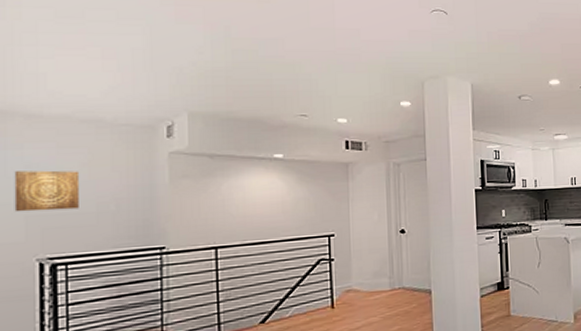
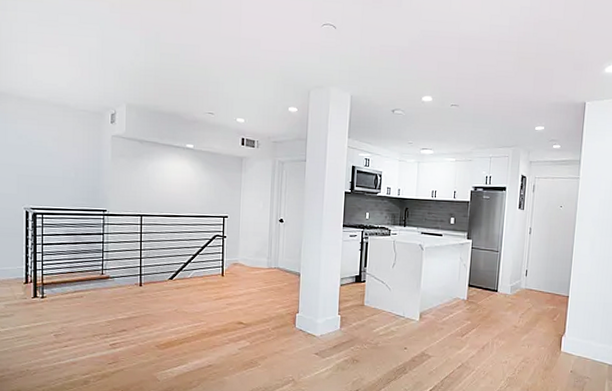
wall art: present [14,170,80,212] -> none [11,140,52,174]

